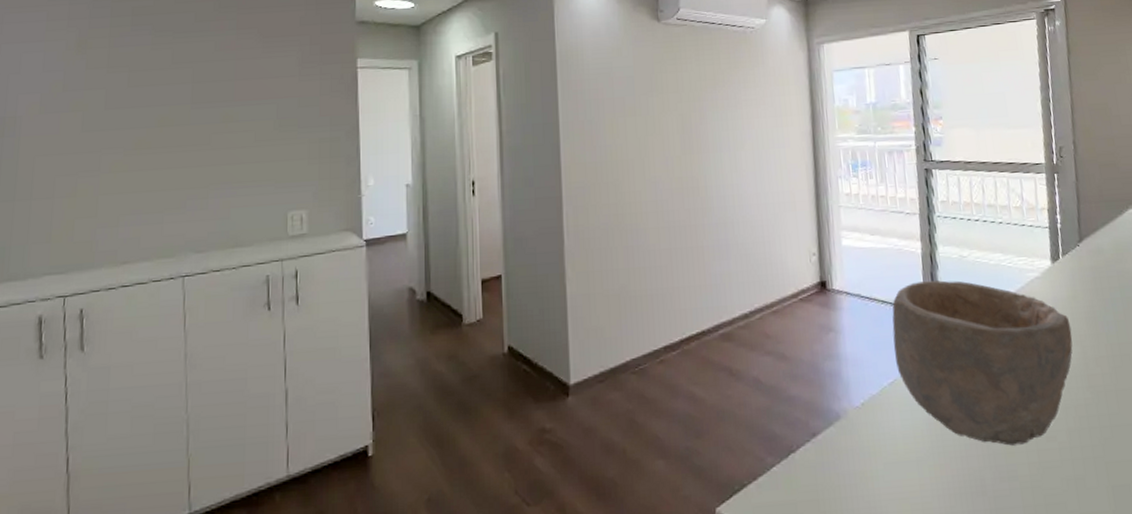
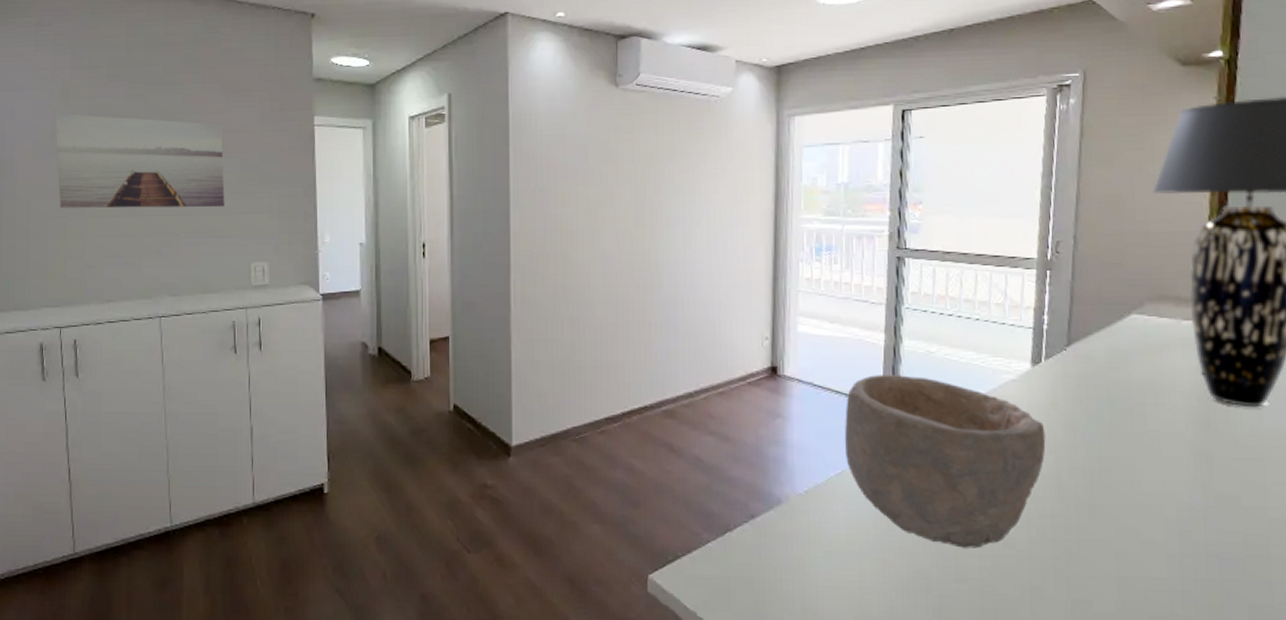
wall art: none [68,64,260,165] -> present [55,113,225,208]

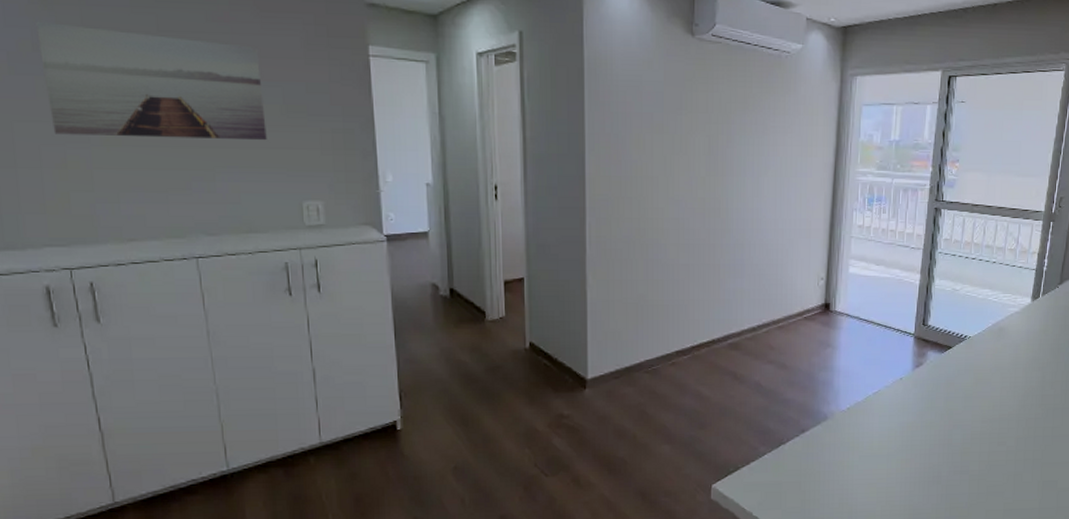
bowl: present [844,375,1046,548] -> none [882,309,1037,447]

